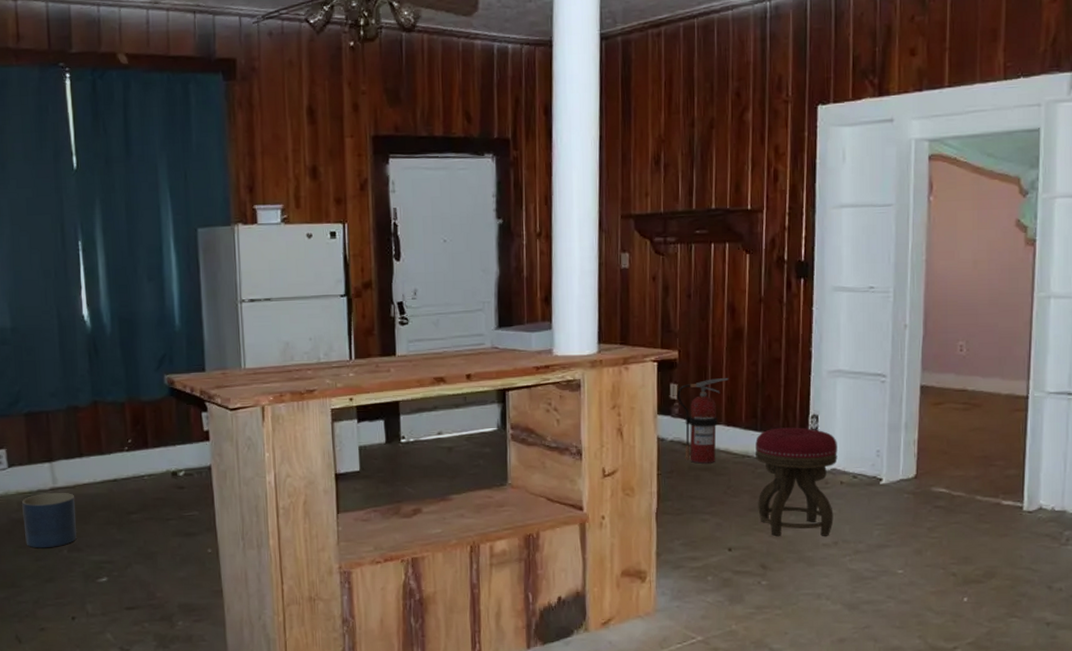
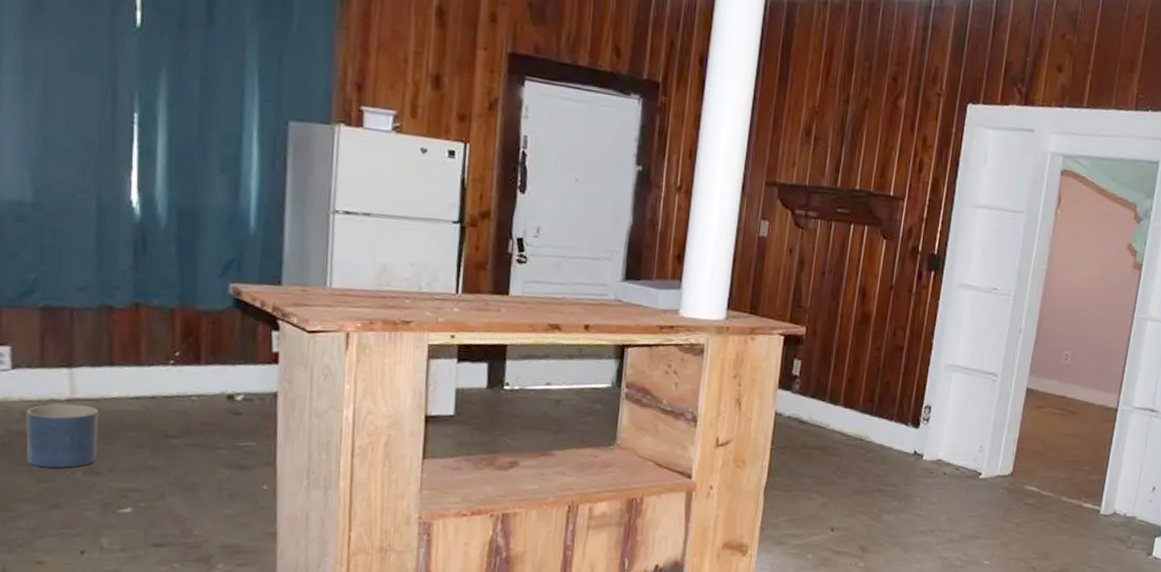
fire extinguisher: present [677,378,729,464] -> none [799,359,852,443]
stool: present [754,427,838,536] -> none [864,414,946,524]

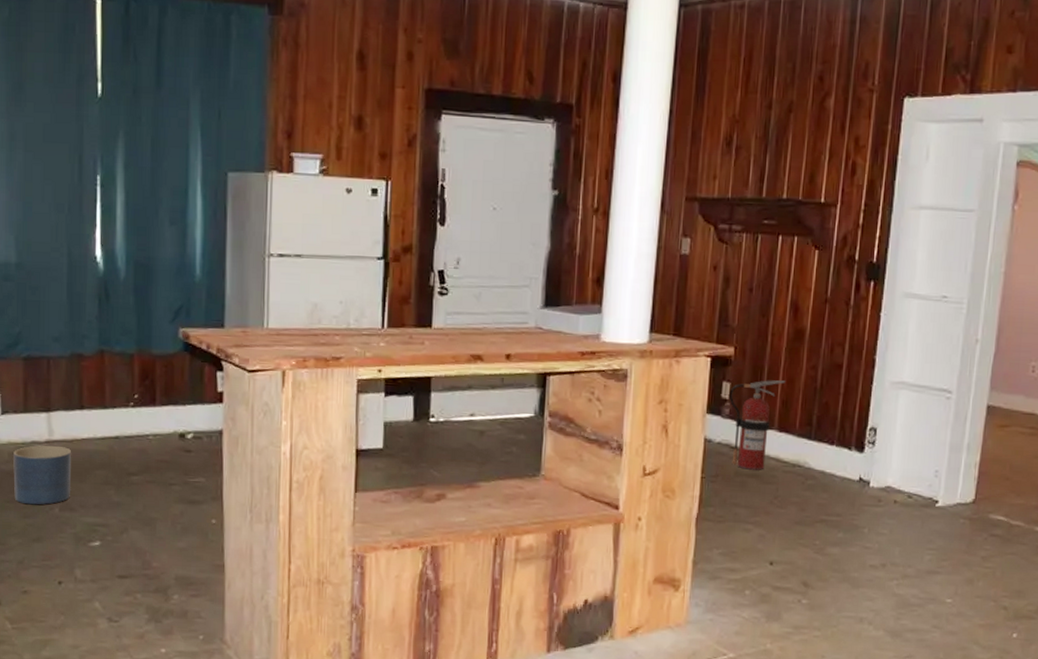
fire extinguisher: none [799,359,852,443] -> present [729,380,785,470]

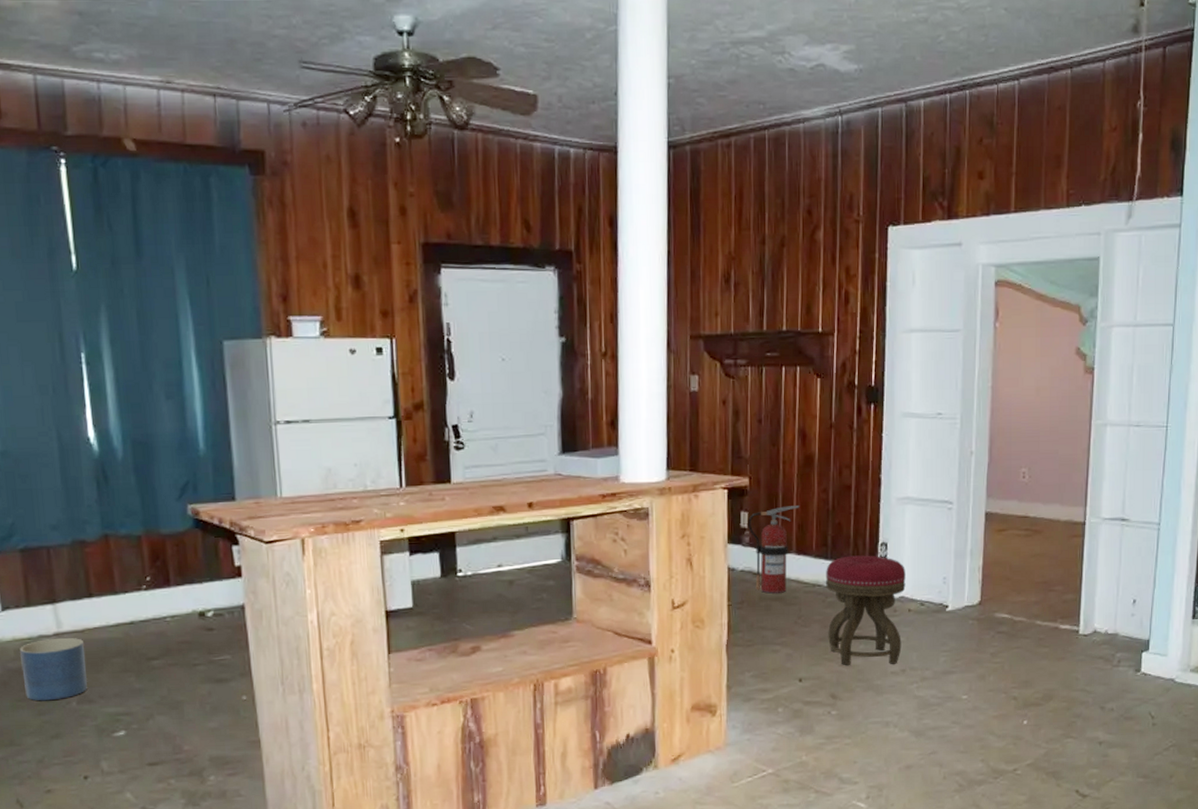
stool: none [805,438,895,557] -> present [825,555,906,665]

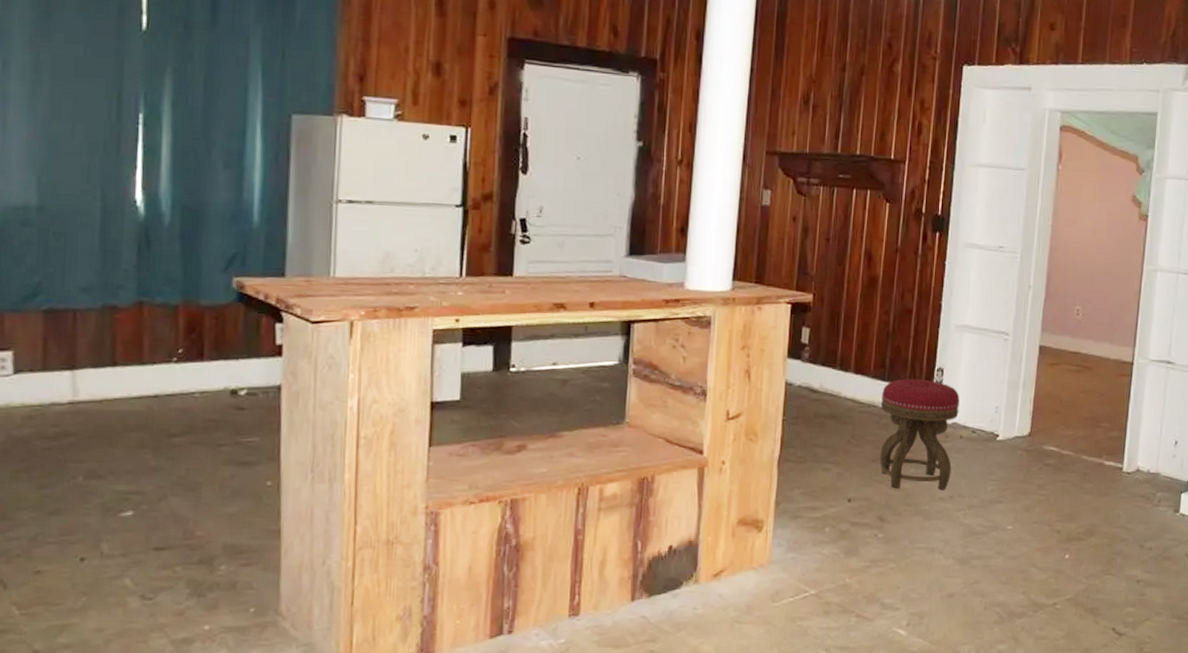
planter: present [20,637,87,701] -> none [27,406,100,474]
fire extinguisher: present [748,506,799,594] -> none [808,325,861,411]

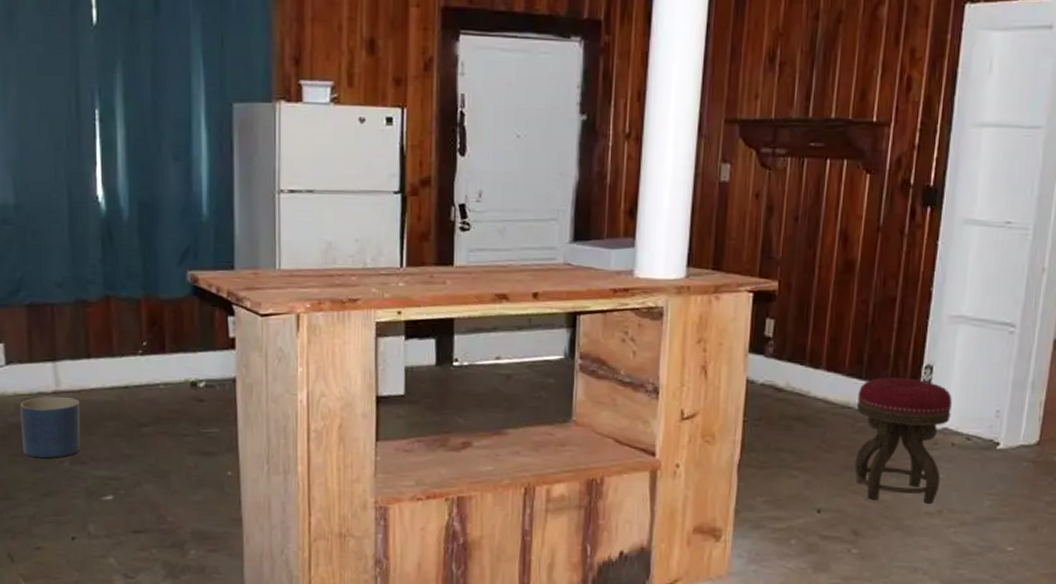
planter: none [27,406,100,474] -> present [20,396,80,459]

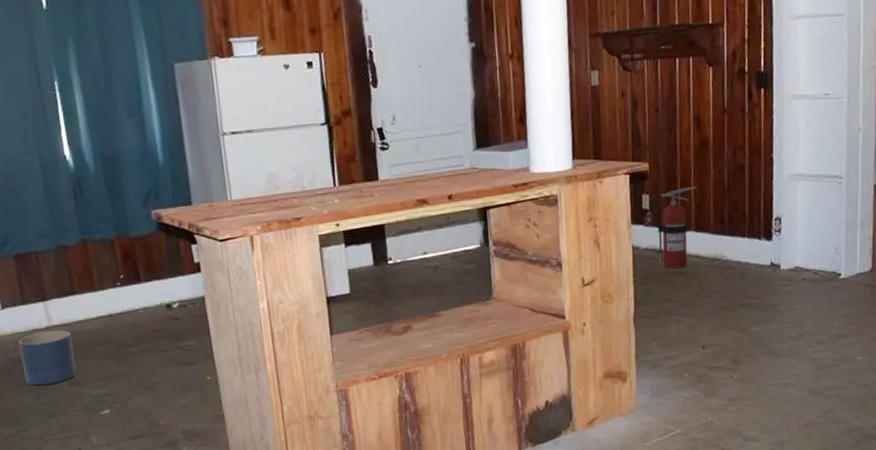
fire extinguisher: none [773,316,834,413] -> present [649,186,697,269]
stool: present [855,377,952,504] -> none [723,229,800,332]

